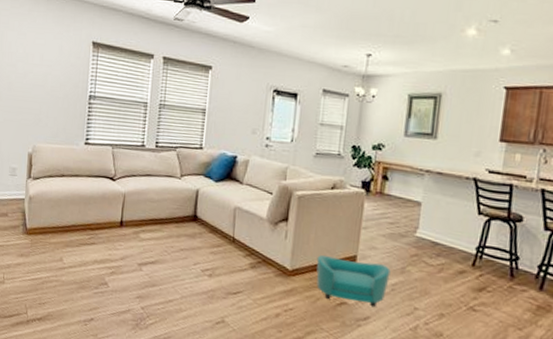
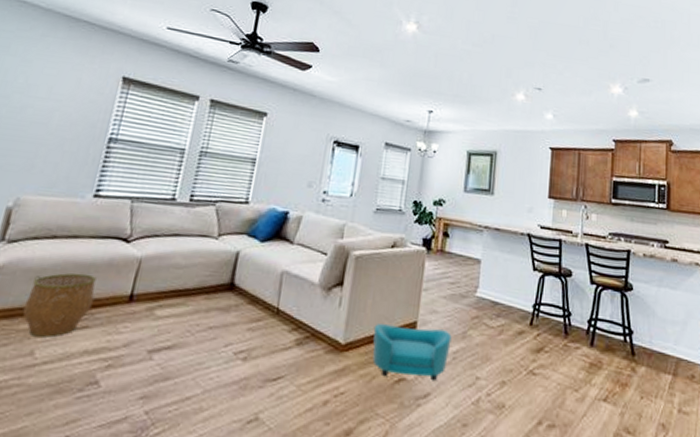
basket: none [51,203,96,250] -> present [22,273,97,338]

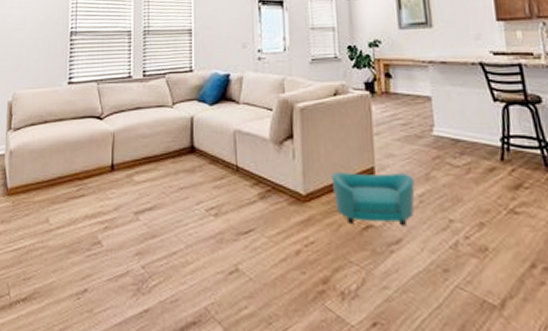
basket: present [22,273,97,338] -> none [34,150,85,207]

